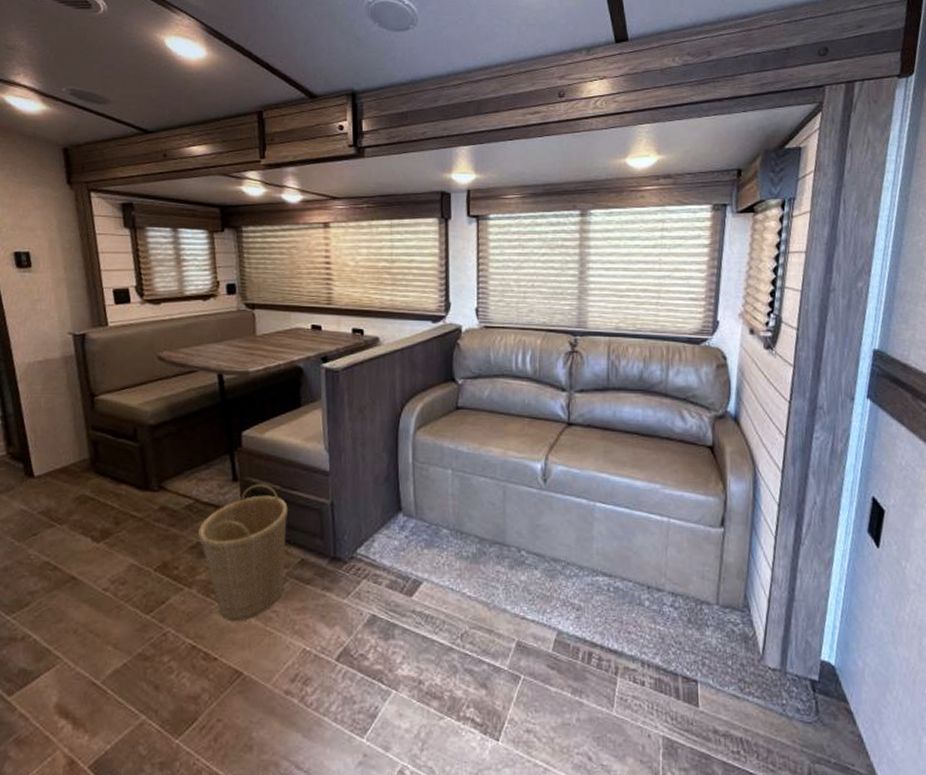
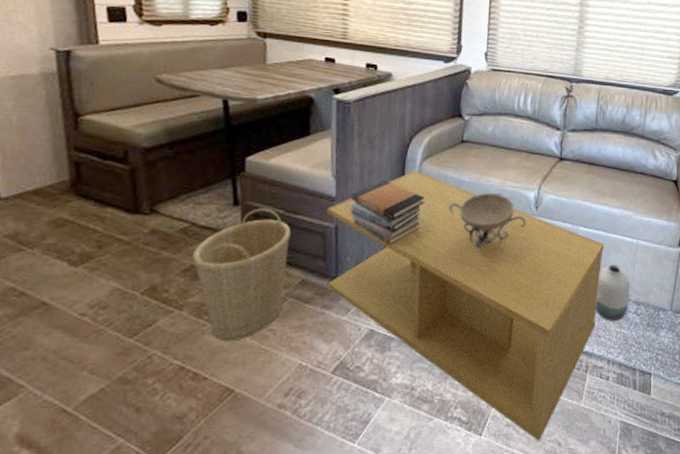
coffee table: none [321,442,627,753] -> present [326,171,604,442]
book stack: none [345,453,422,523] -> present [350,180,425,245]
decorative bowl: none [447,465,533,529] -> present [449,193,526,250]
vase: none [621,547,664,616] -> present [595,265,631,322]

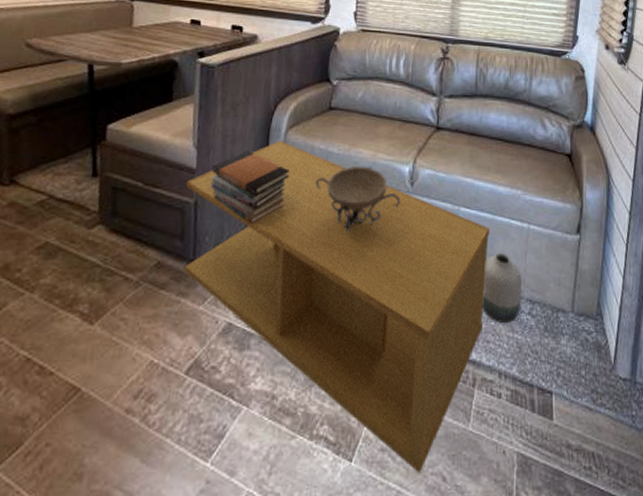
basket: present [192,208,291,342] -> none [47,180,149,331]

